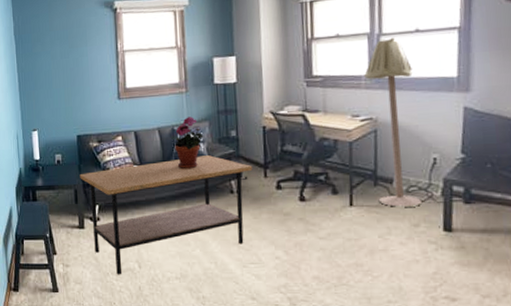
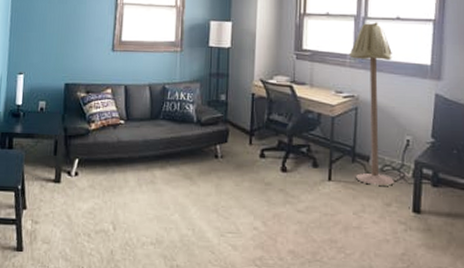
coffee table: present [80,155,253,275] -> none [62,117,239,237]
potted plant: present [174,117,204,170] -> none [164,76,194,130]

